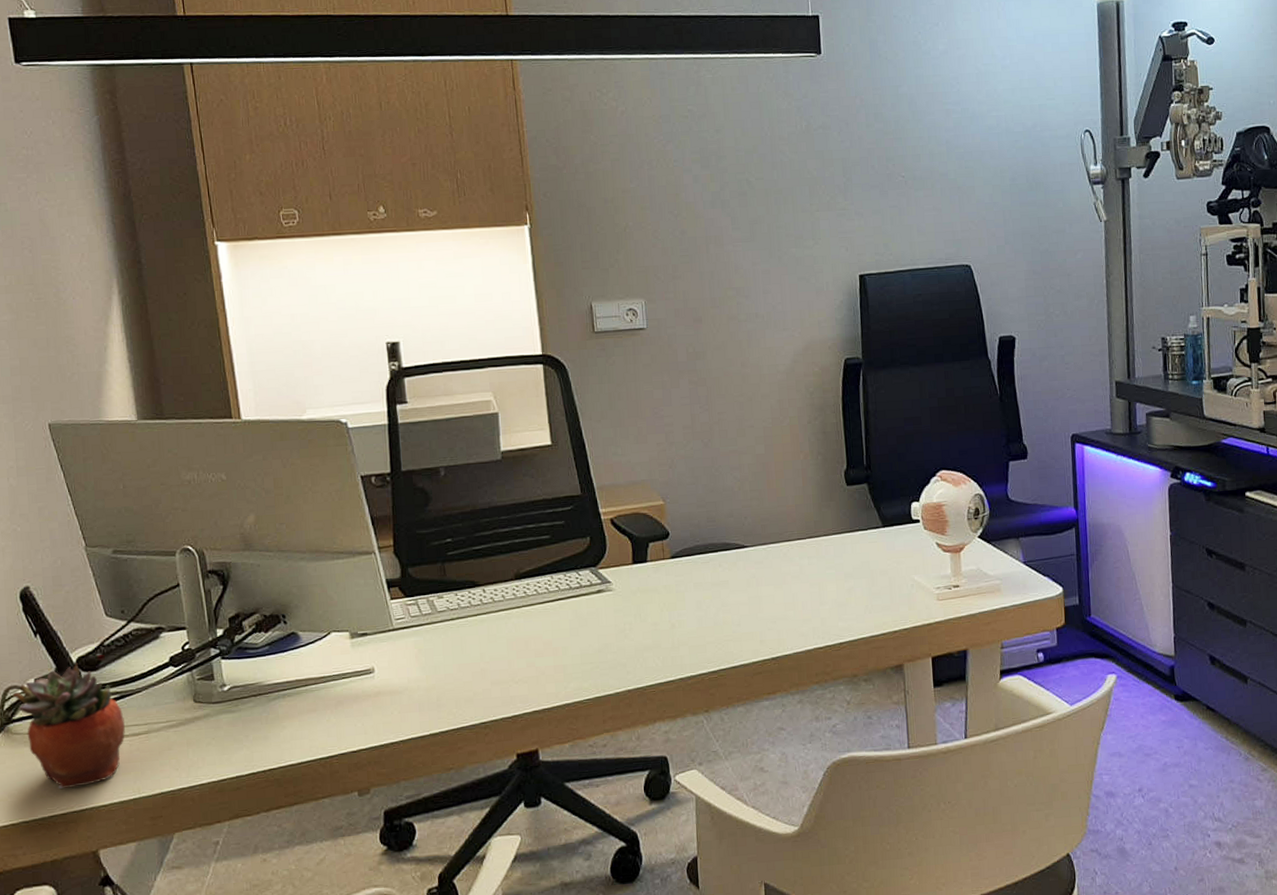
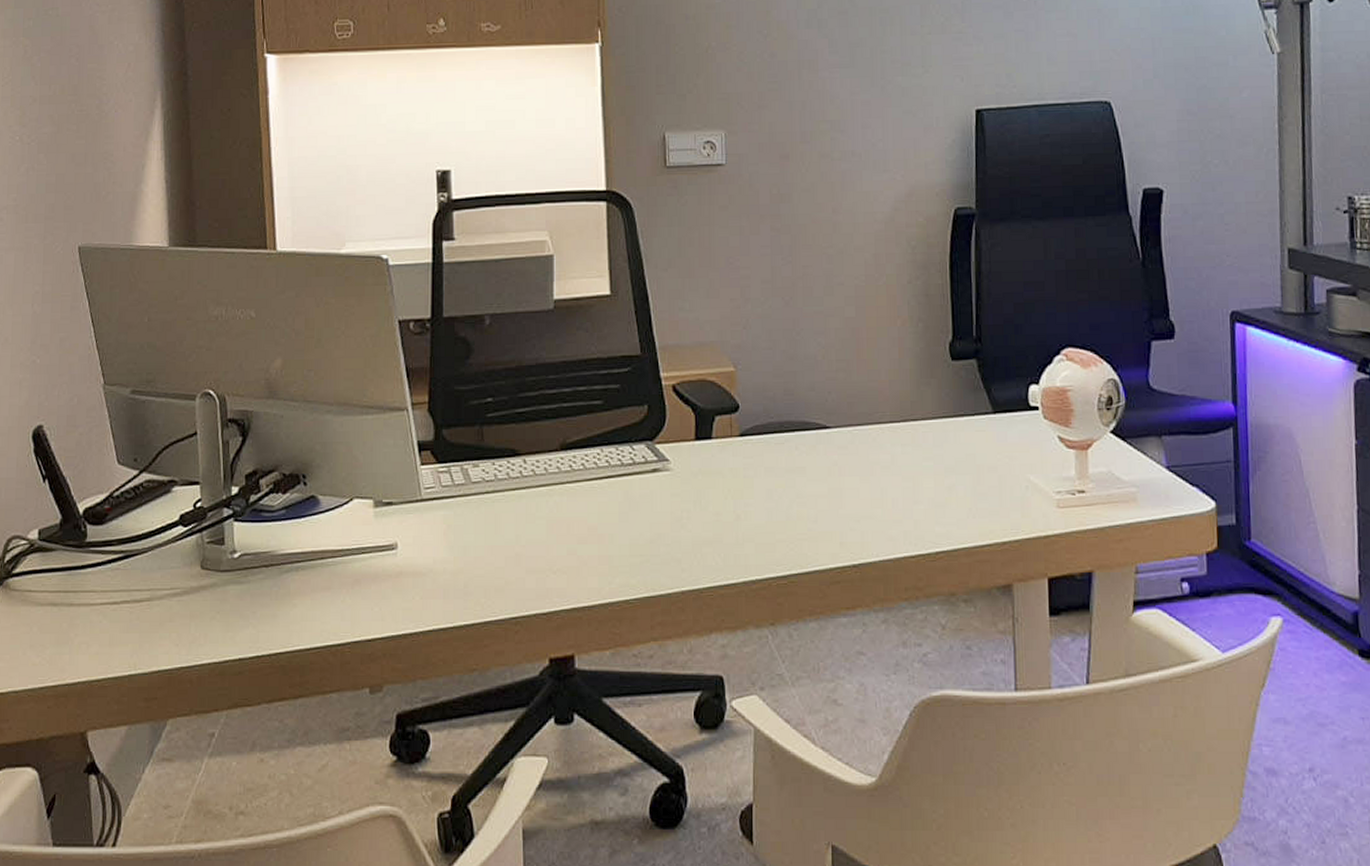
succulent planter: present [12,663,125,790] -> none [15,514,127,658]

